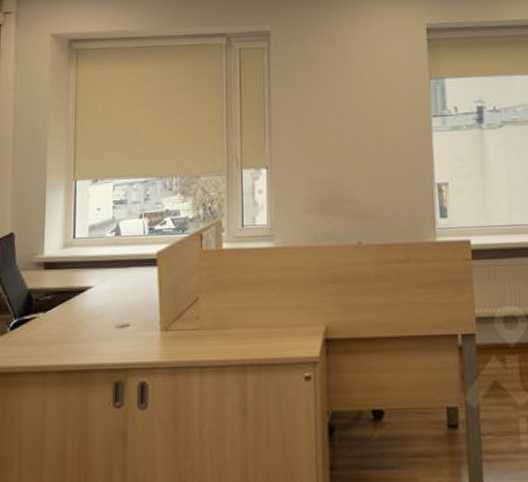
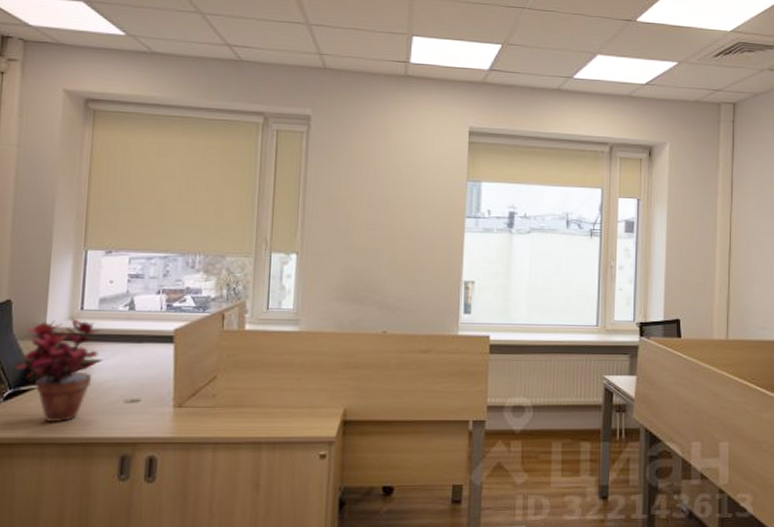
potted plant: none [19,246,92,350] -> present [15,318,102,422]

